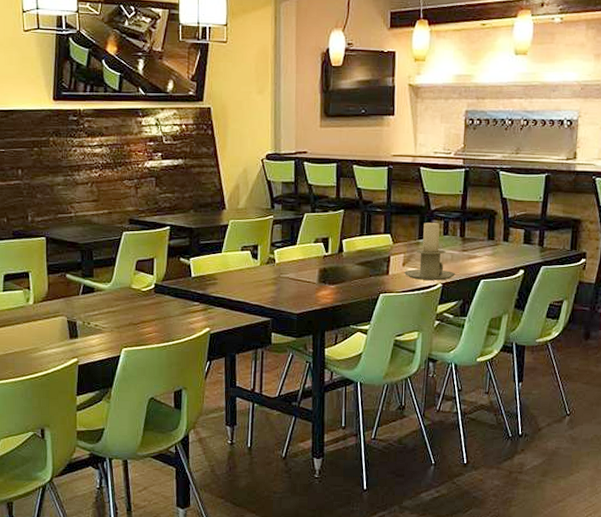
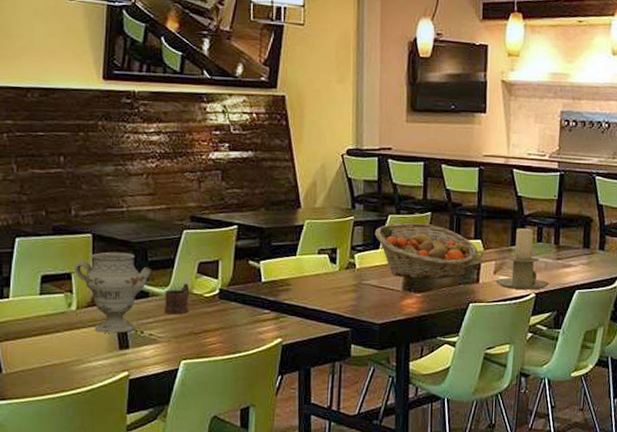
decorative vase: none [31,252,97,325] -> present [73,252,152,333]
mug: none [108,279,129,307] -> present [165,283,190,315]
fruit basket: none [292,219,388,272] -> present [374,222,478,279]

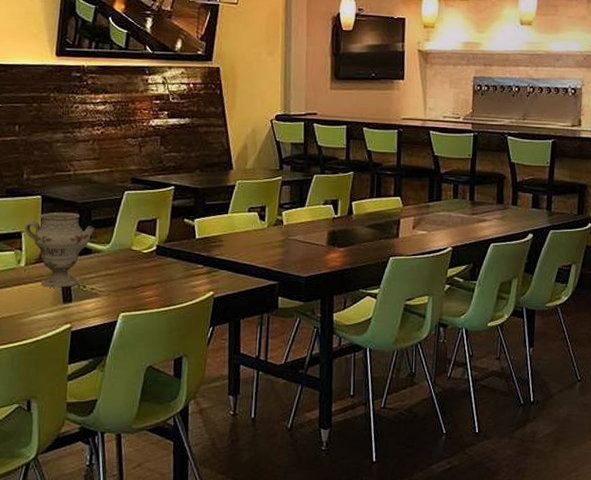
mug: present [165,283,190,315] -> none [106,240,129,270]
fruit basket: present [374,222,478,279] -> none [301,181,398,235]
candle holder: present [494,228,550,290] -> none [413,186,466,244]

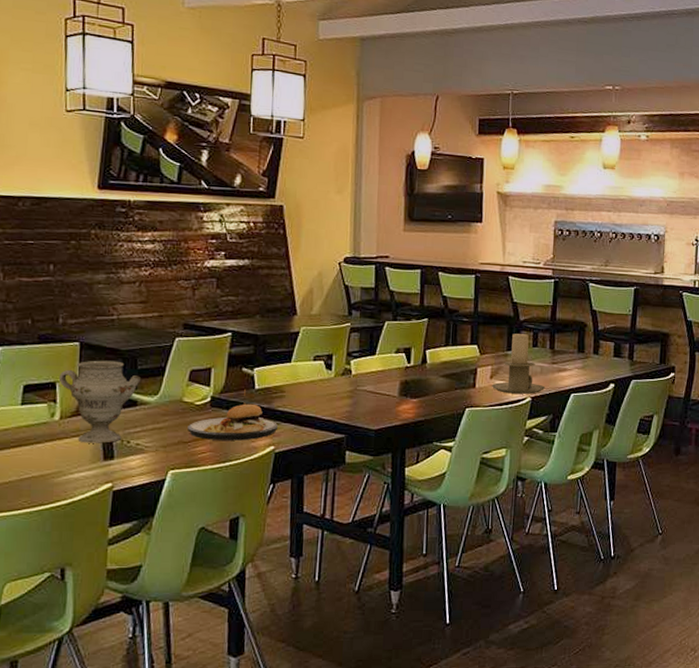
plate: none [136,239,217,286] -> present [188,390,279,441]
candle holder: none [413,186,466,244] -> present [491,334,546,394]

